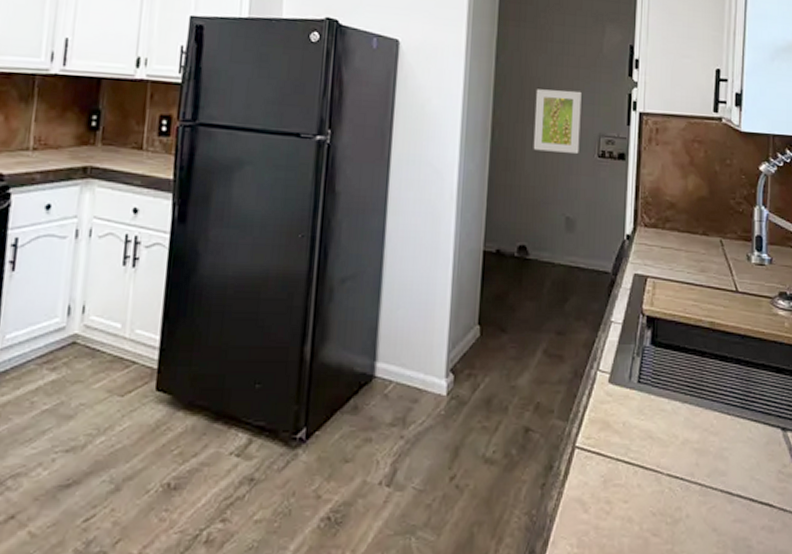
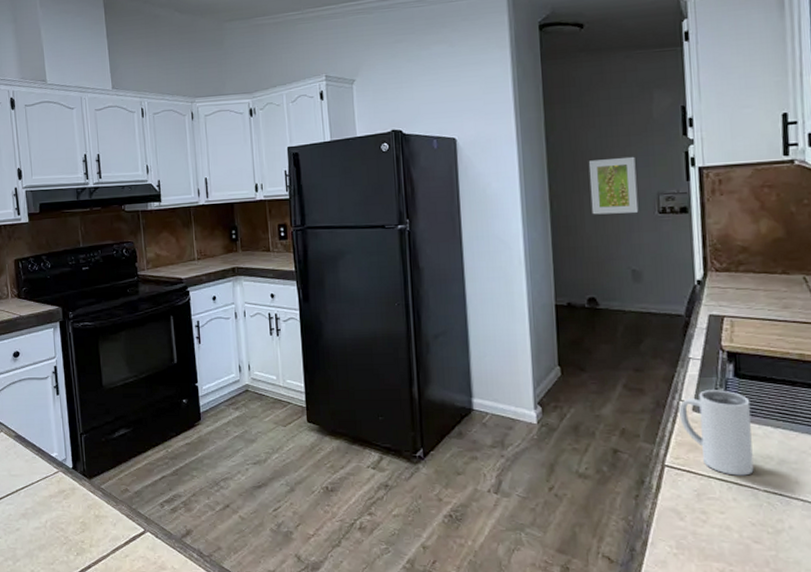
mug: none [595,359,663,458] -> present [679,390,754,476]

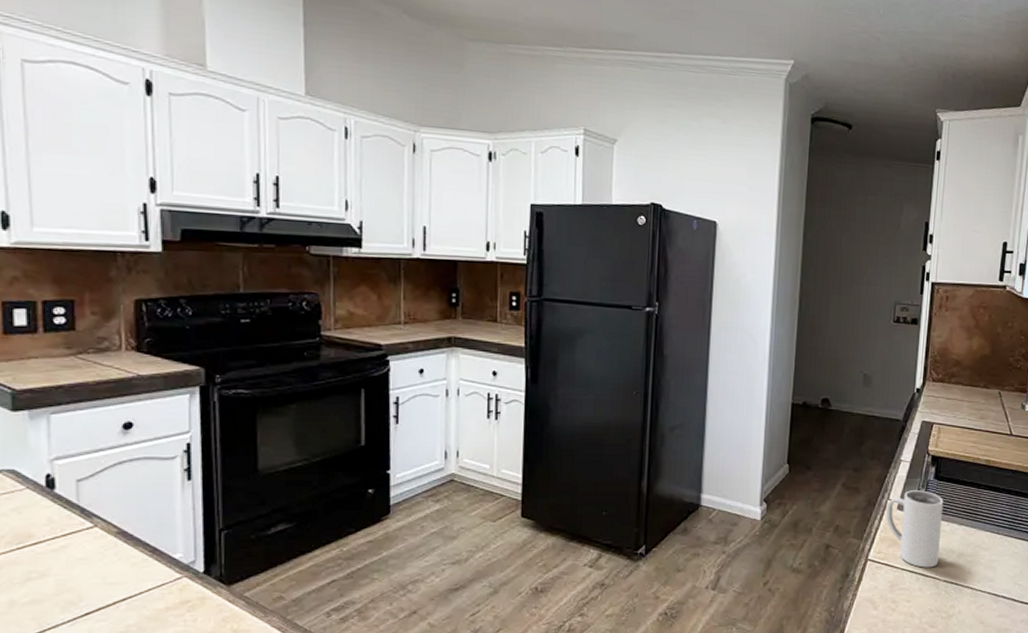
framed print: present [588,156,639,215] -> none [836,263,880,319]

